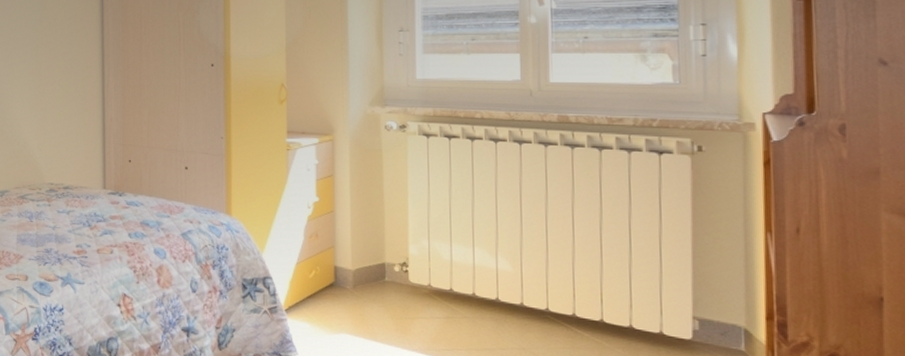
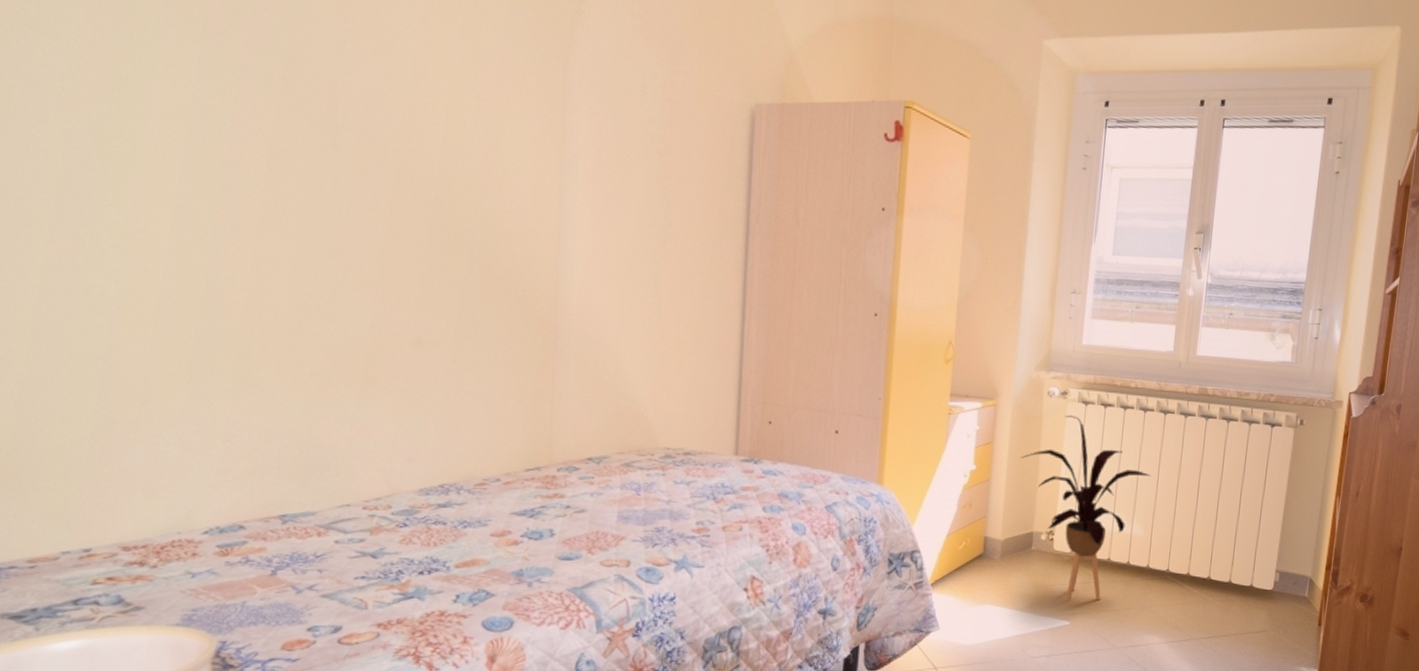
house plant: none [364,147,513,337] -> present [1021,414,1151,601]

